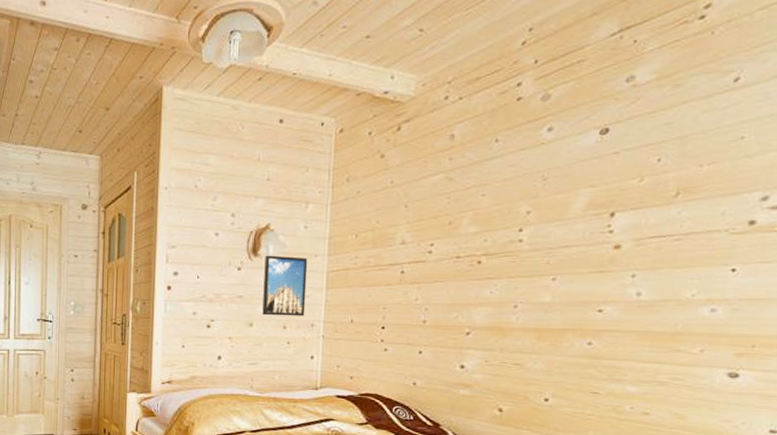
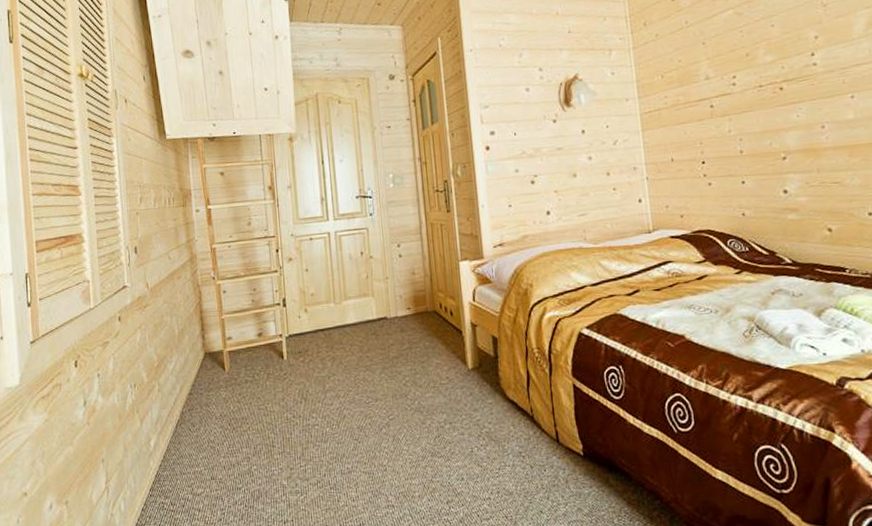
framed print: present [262,255,308,316] -> none [578,103,626,165]

